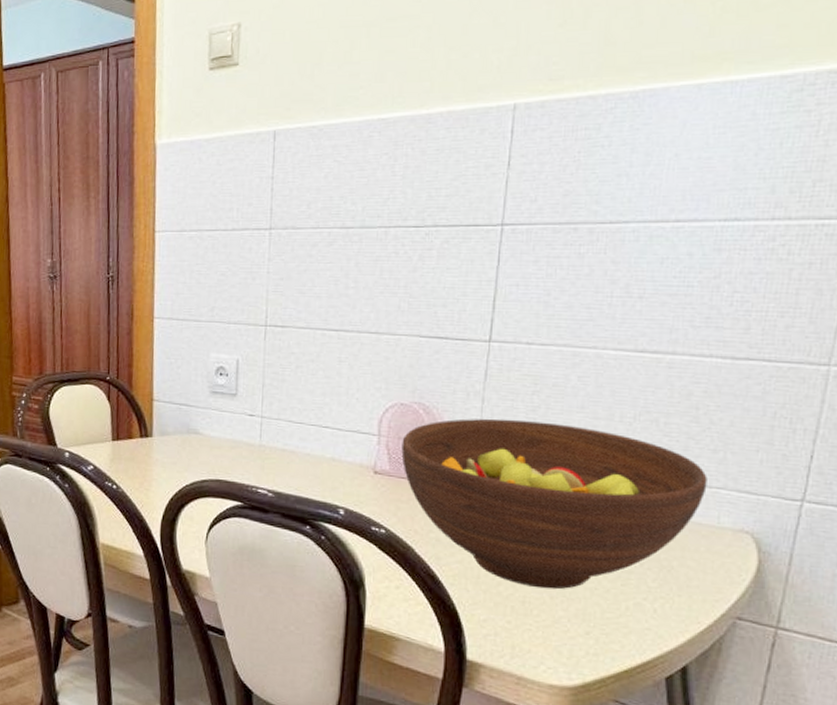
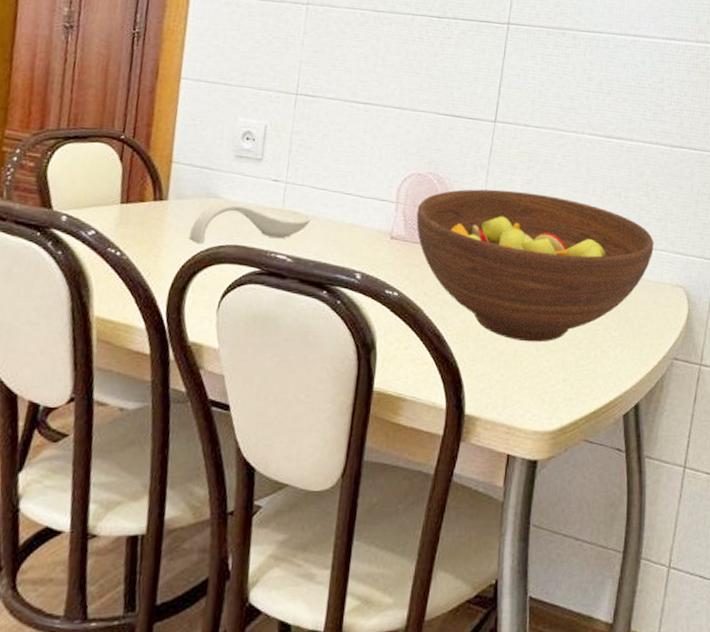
spoon rest: none [174,436,289,479] -> present [188,201,311,245]

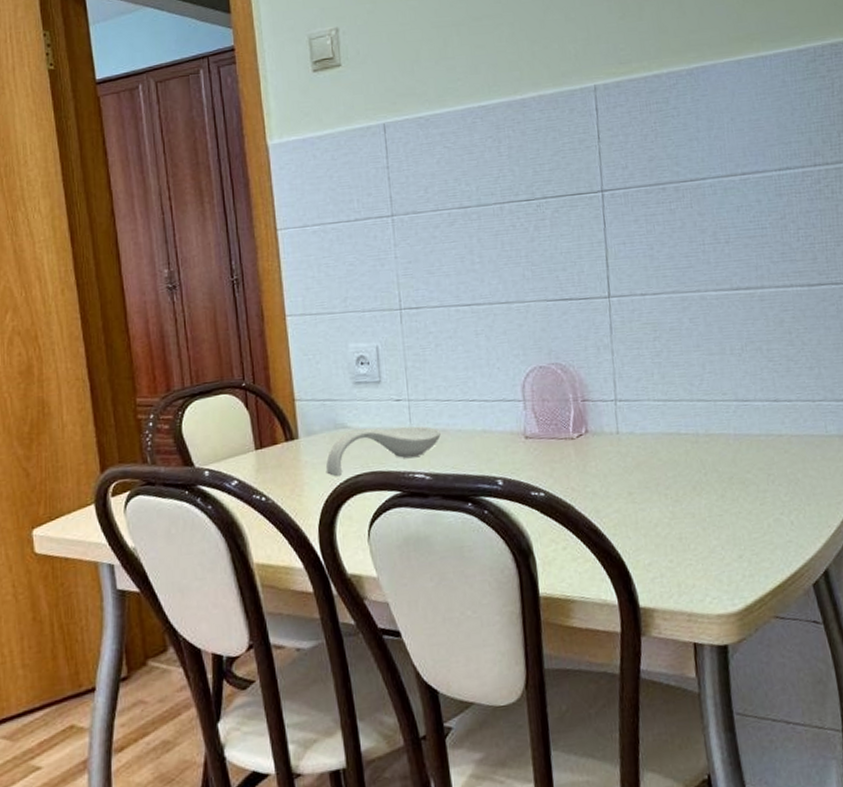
fruit bowl: present [416,189,654,342] -> none [546,364,812,523]

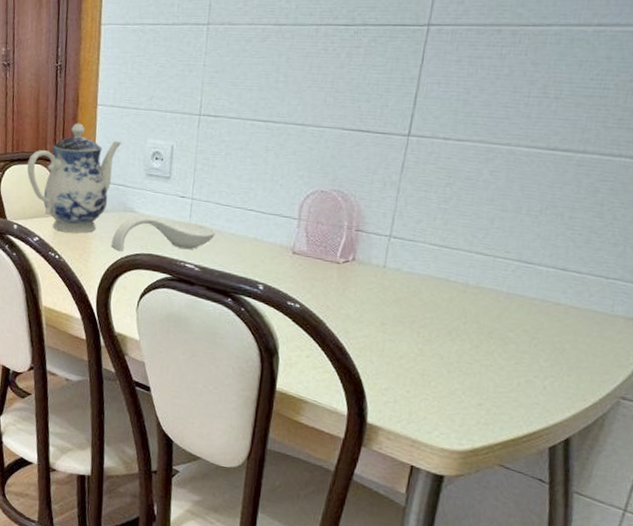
teapot: none [212,339,321,468] -> present [27,123,122,234]

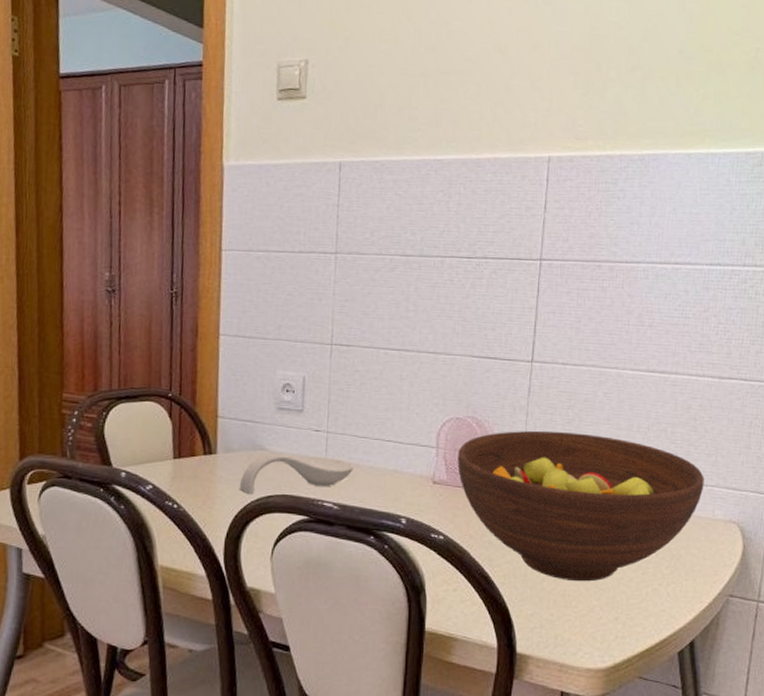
teapot: present [27,123,122,234] -> none [137,355,249,478]
fruit bowl: none [319,206,606,365] -> present [457,430,704,582]

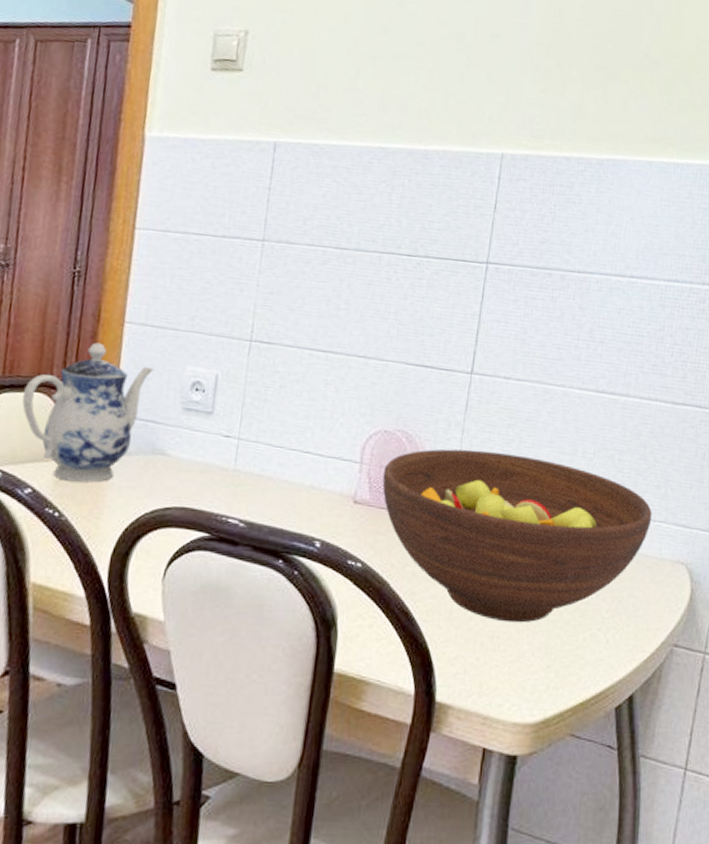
teapot: none [137,355,249,478] -> present [22,342,154,483]
spoon rest: present [239,452,354,495] -> none [132,458,266,506]

